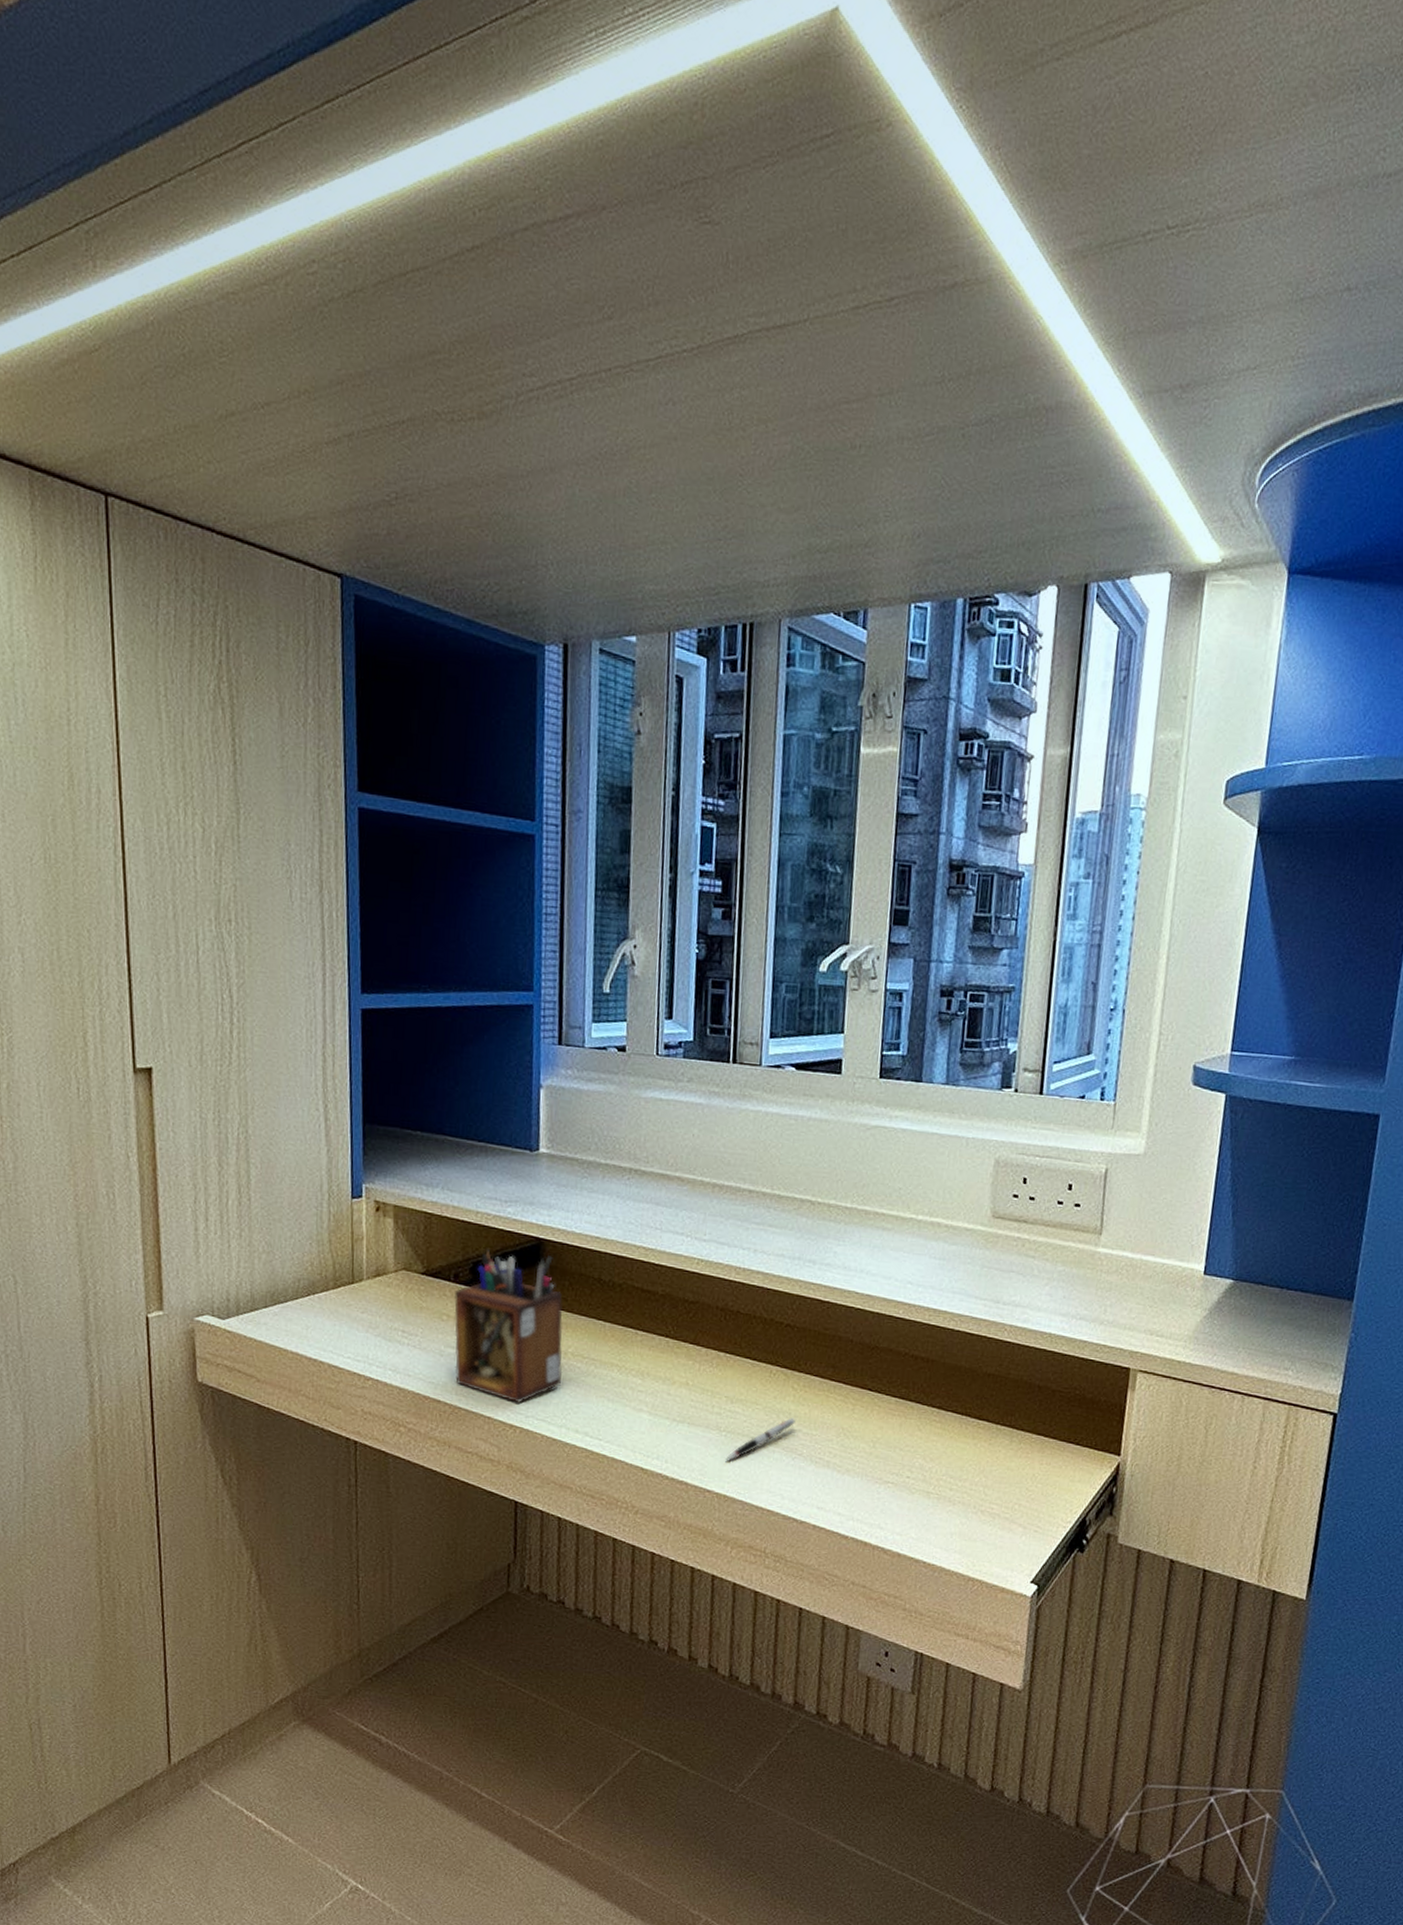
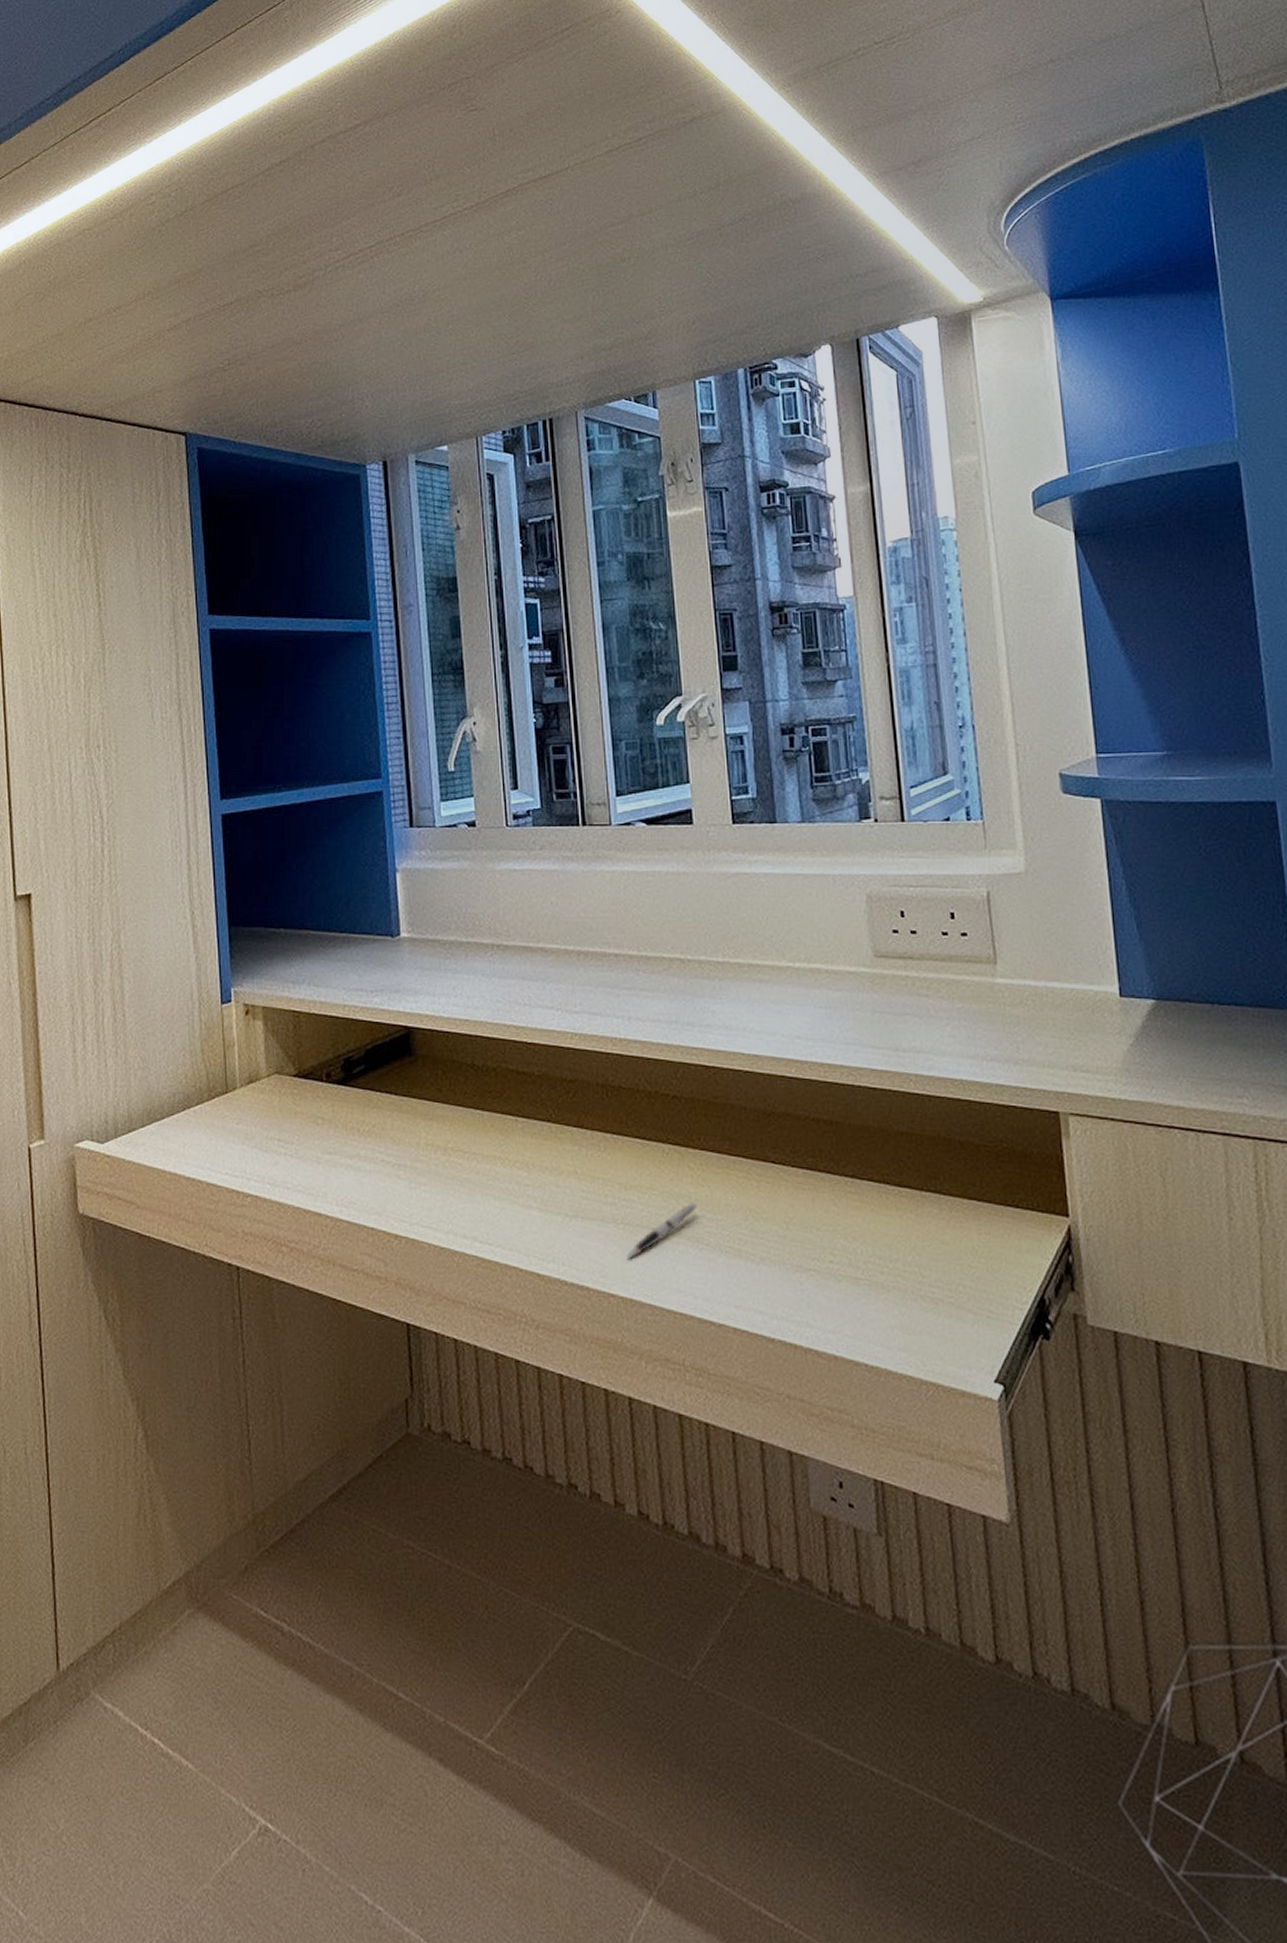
desk organizer: present [454,1249,563,1402] -> none [328,1043,444,1208]

